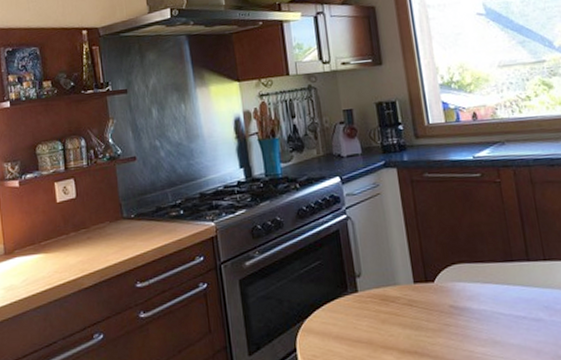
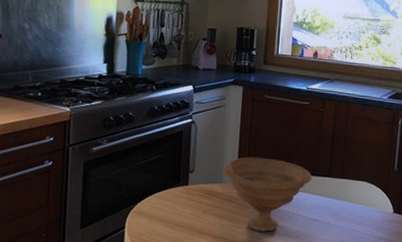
bowl: none [393,247,507,339] -> present [222,157,312,232]

